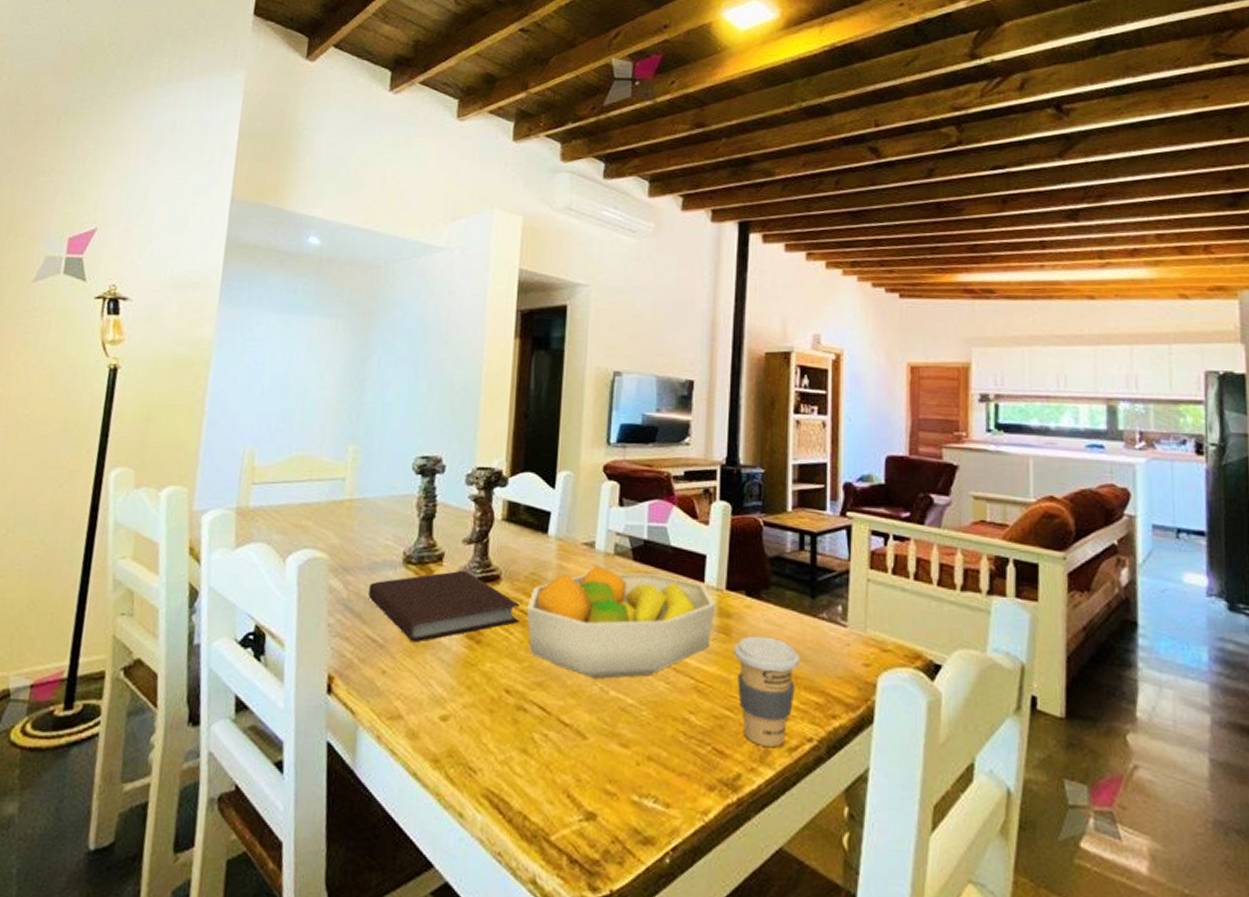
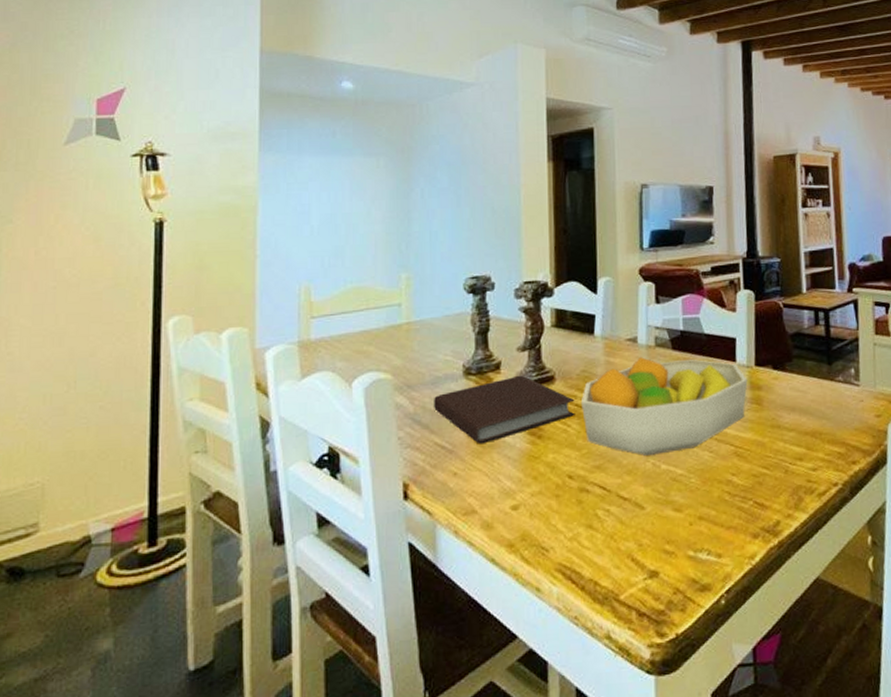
coffee cup: present [733,635,800,747] -> none [765,402,823,495]

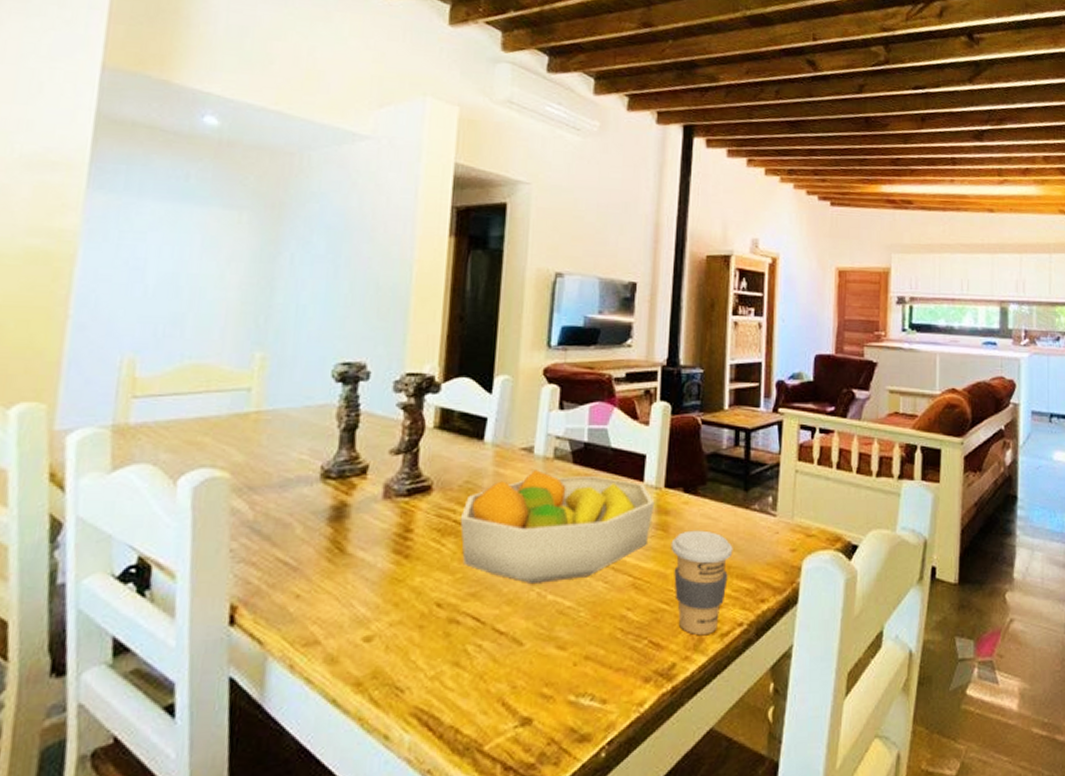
notebook: present [434,375,575,445] -> none [280,482,453,562]
coffee cup: none [765,402,823,495] -> present [671,530,733,635]

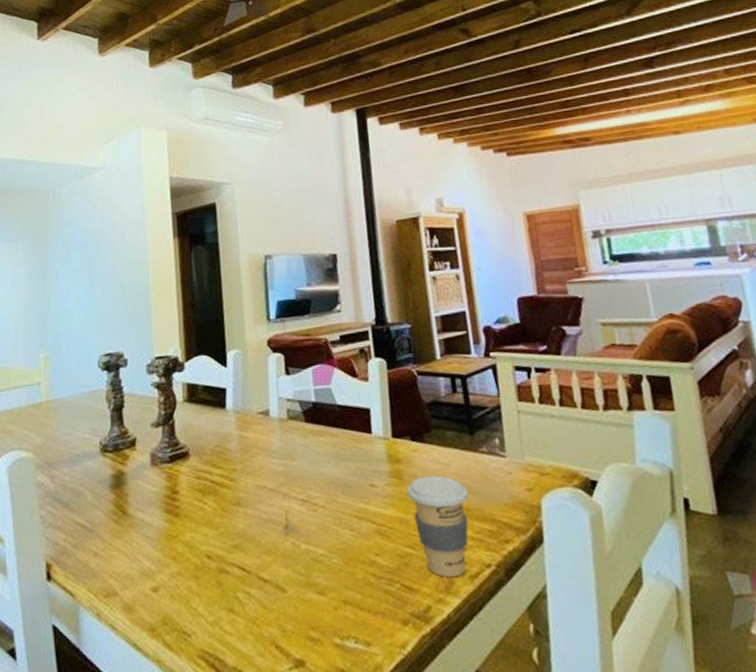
fruit bowl: present [459,470,655,583] -> none [215,430,386,534]

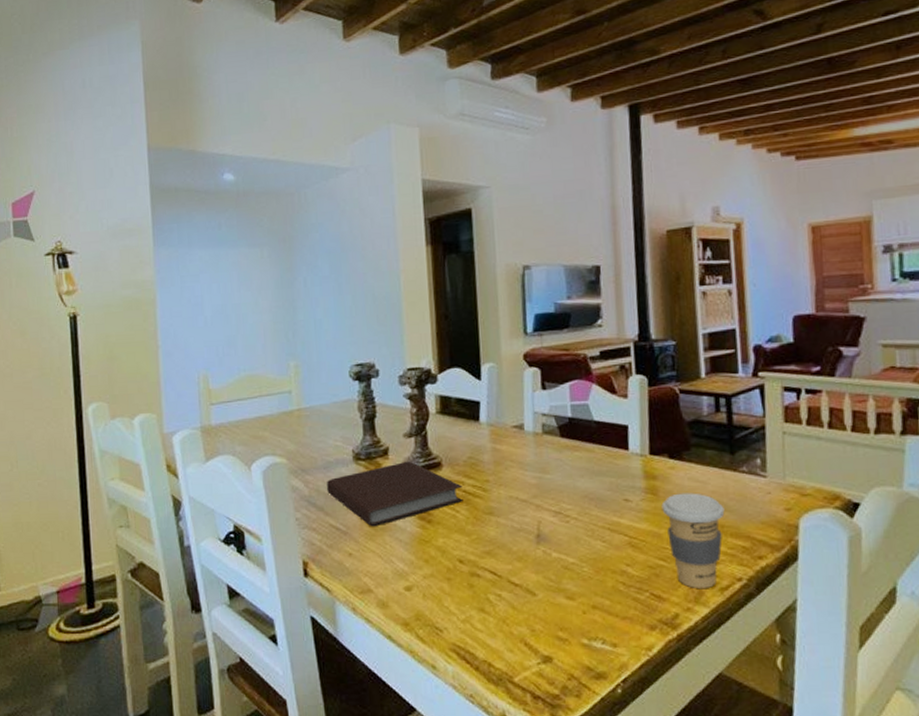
notebook: none [73,451,211,523] -> present [327,461,463,527]

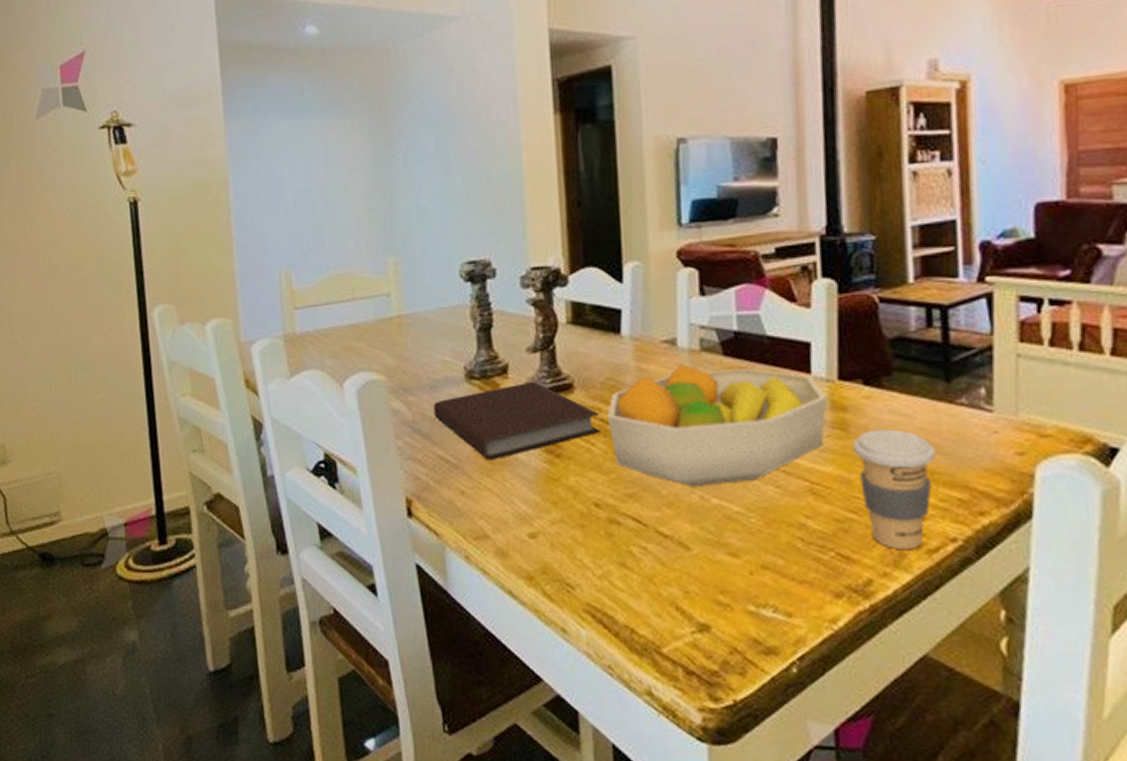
fruit bowl: none [468,444,642,543] -> present [606,364,828,486]

